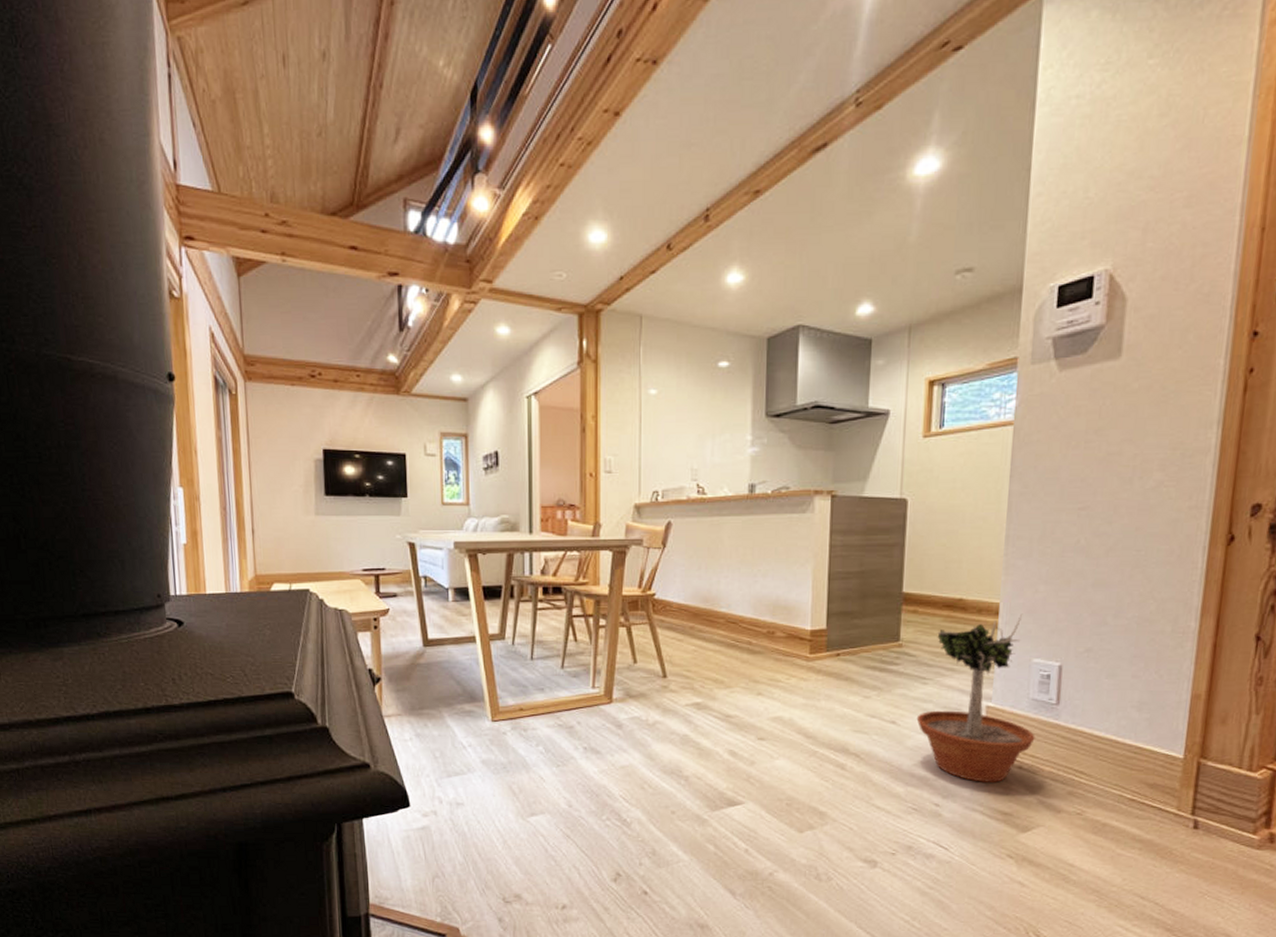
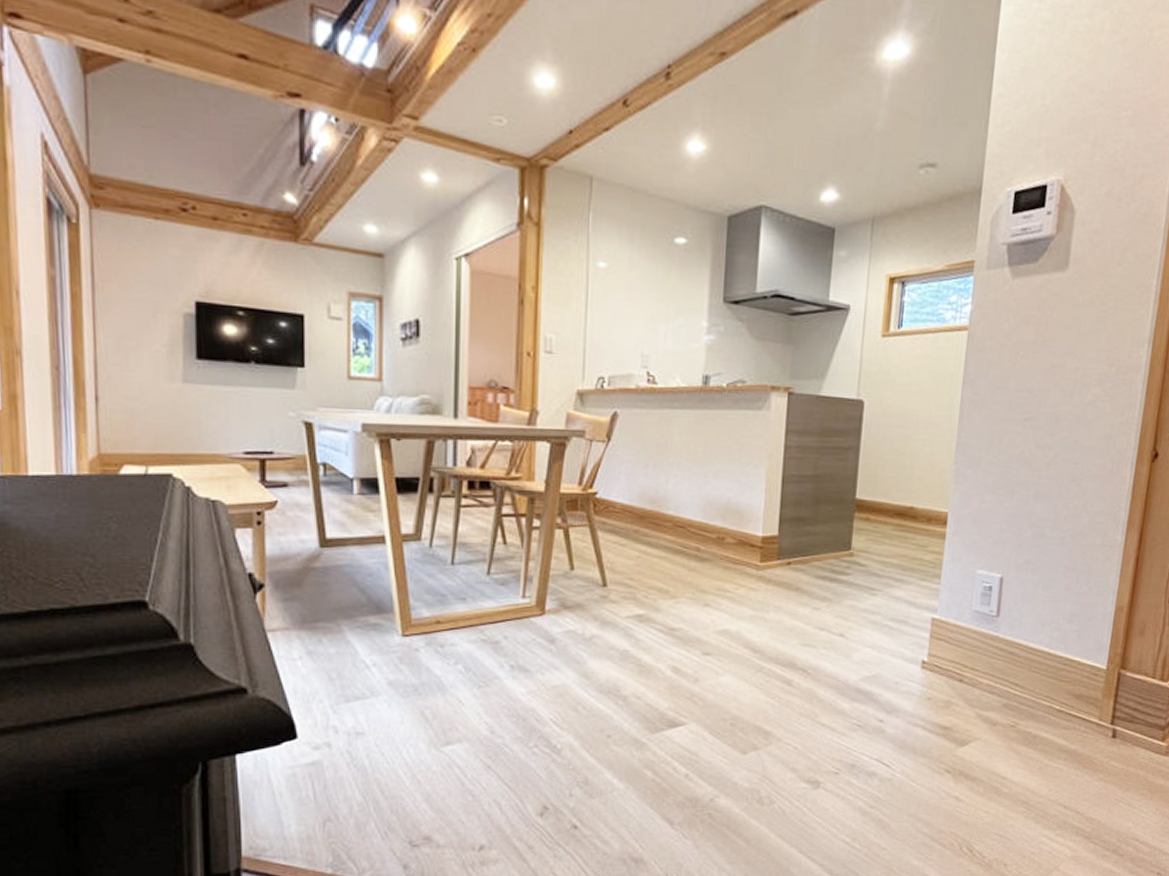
potted tree: present [916,613,1035,782] -> none [864,524,976,696]

